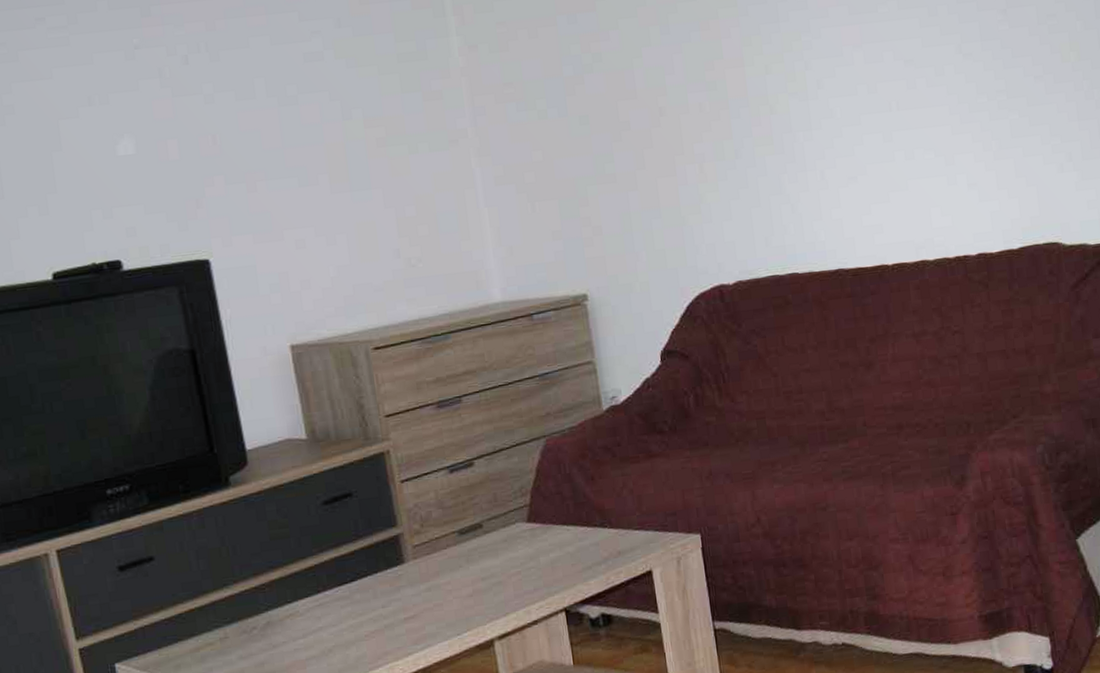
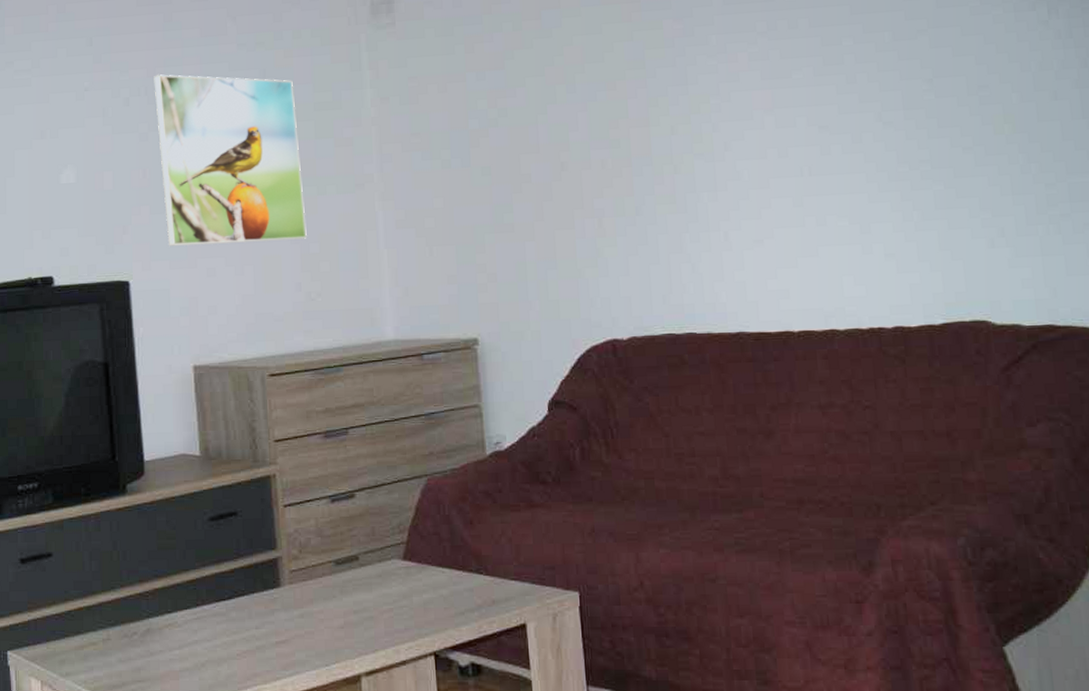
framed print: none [214,27,402,219] -> present [154,74,307,246]

